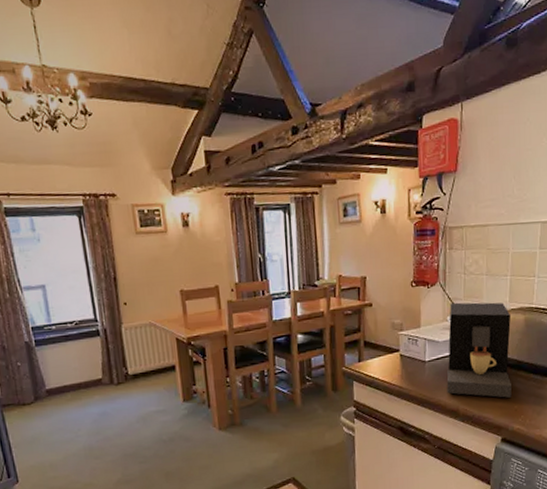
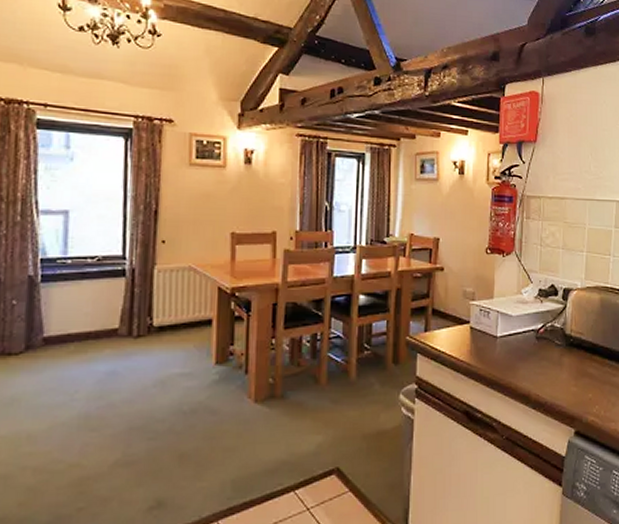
coffee maker: present [446,302,513,398] -> none [518,275,587,384]

